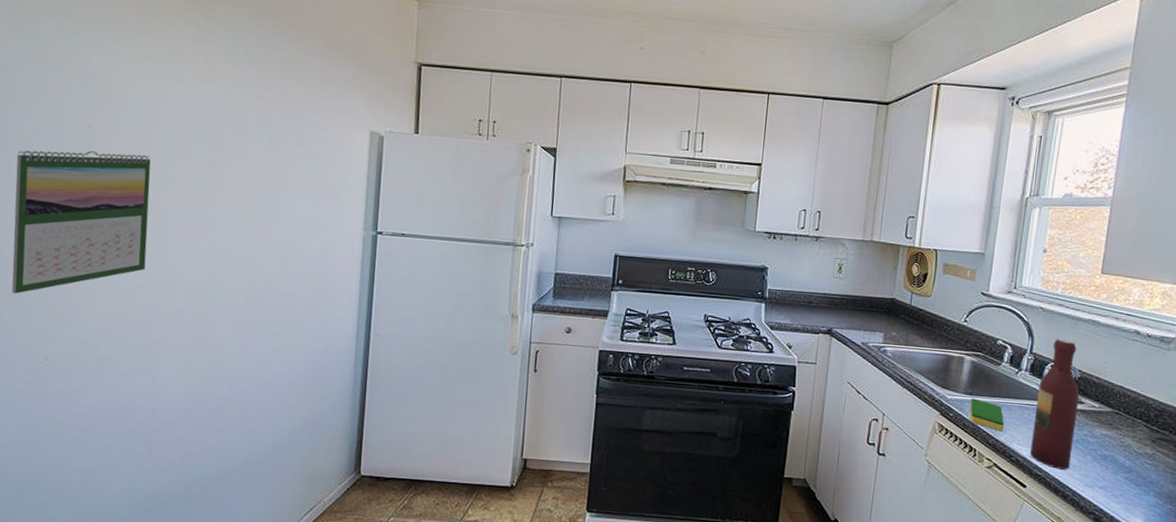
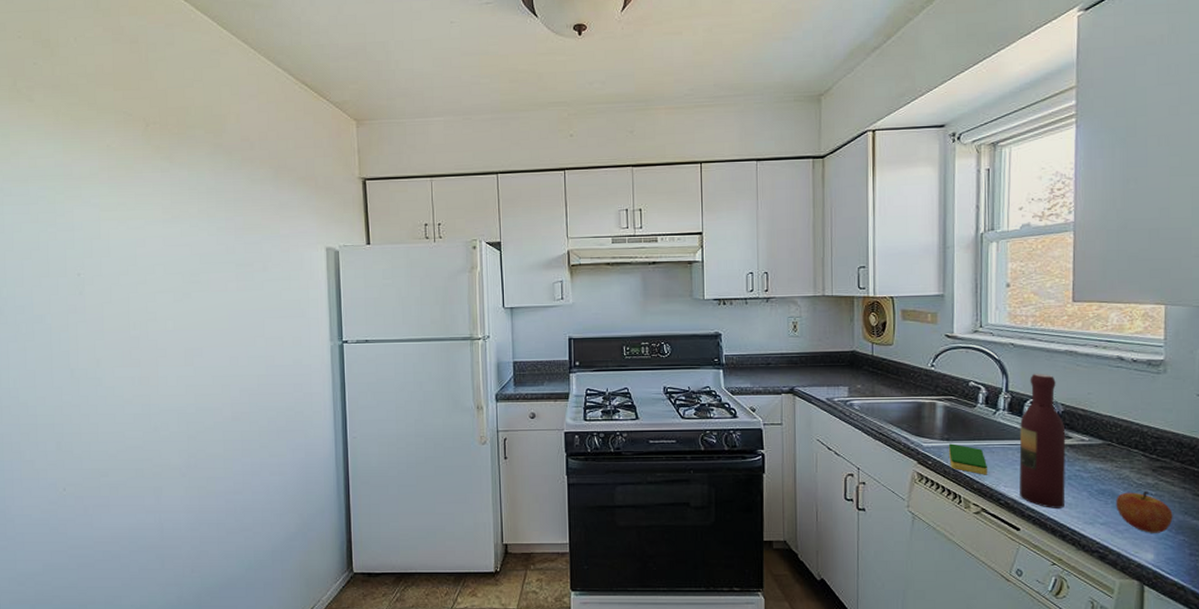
calendar: present [12,150,151,294] -> none [21,294,140,433]
apple: none [1115,459,1165,501] -> present [1116,491,1173,533]

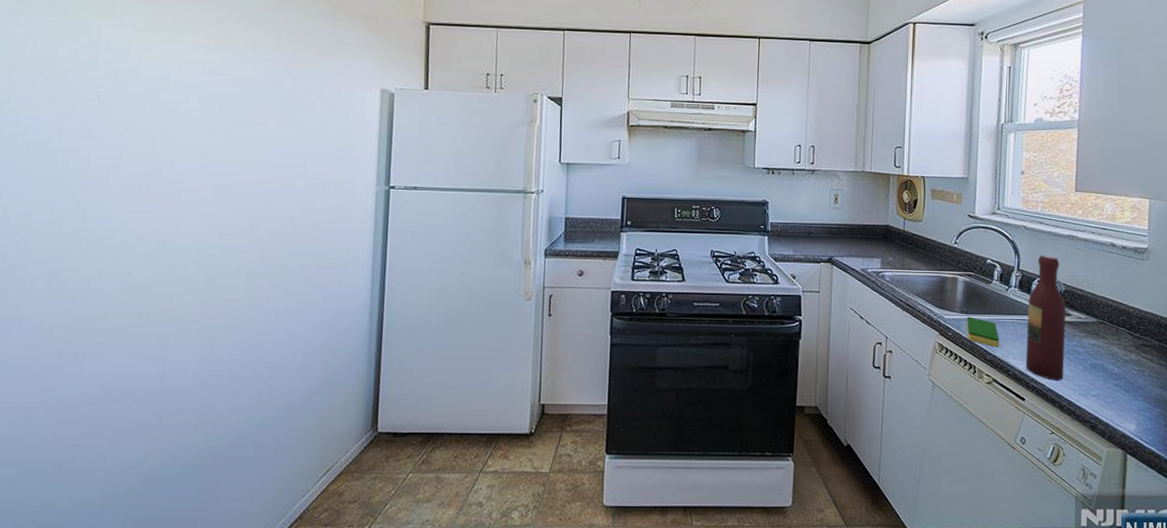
apple: present [1116,491,1173,533] -> none [1105,366,1152,405]

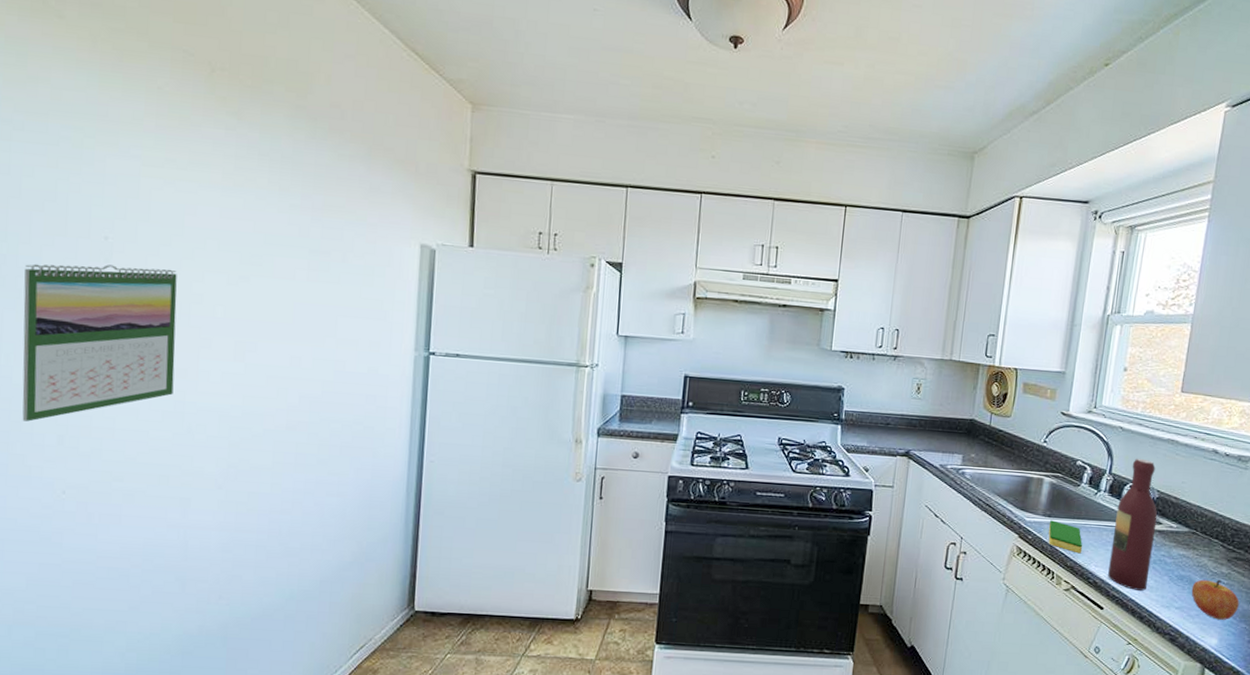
calendar: none [16,120,162,267] -> present [22,263,177,422]
apple: none [1105,366,1152,405] -> present [1191,579,1240,620]

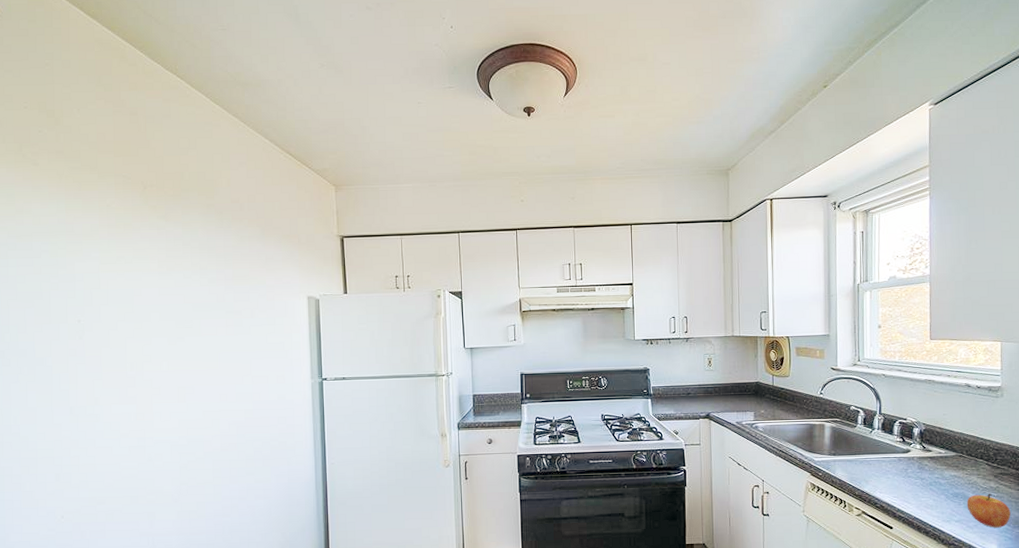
calendar: present [22,263,177,422] -> none [23,338,136,466]
dish sponge: present [1048,520,1082,554] -> none [835,458,866,484]
wine bottle: present [1108,458,1158,591] -> none [891,398,928,510]

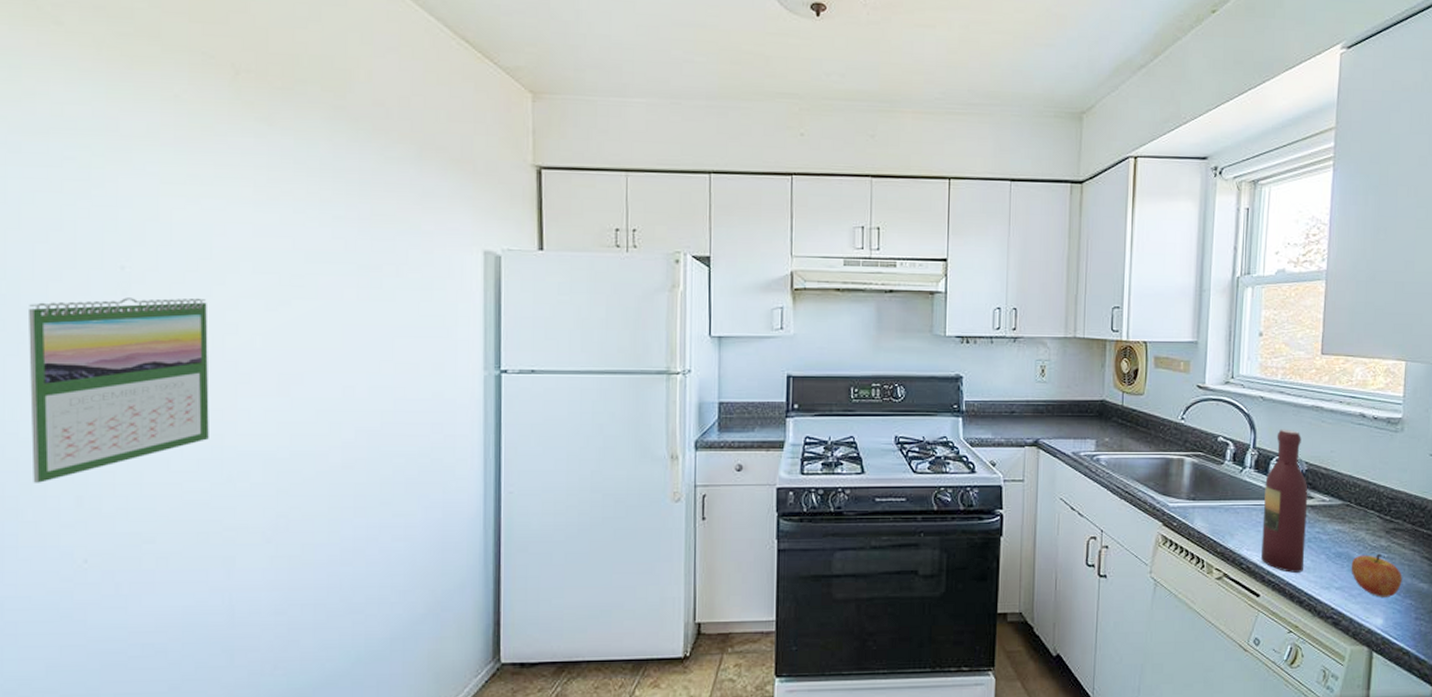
calendar: none [23,338,136,466] -> present [29,297,209,483]
wine bottle: none [891,398,928,510] -> present [1261,429,1308,573]

